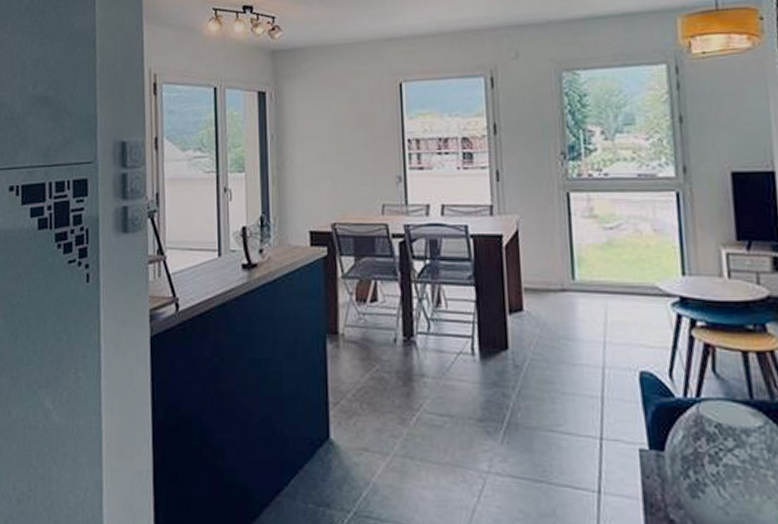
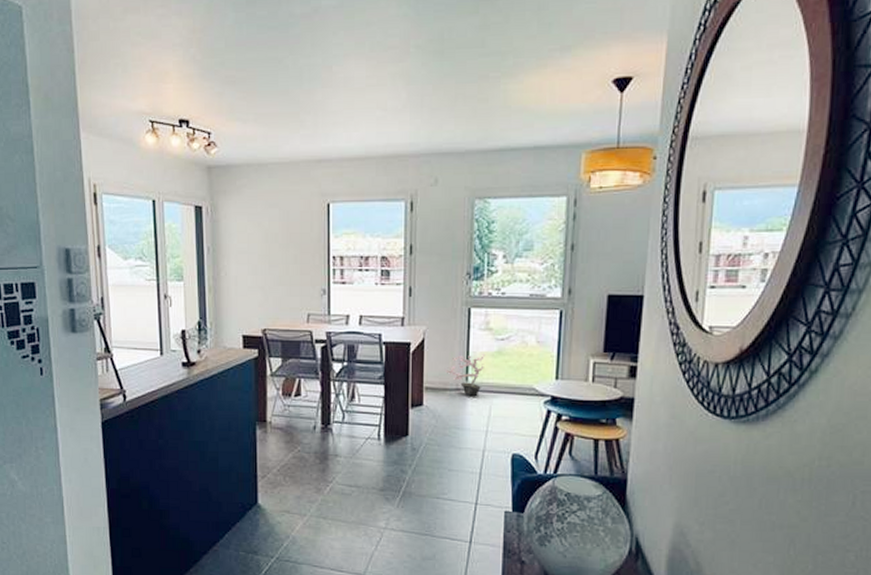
potted plant: none [545,246,593,298] -> present [444,354,486,396]

